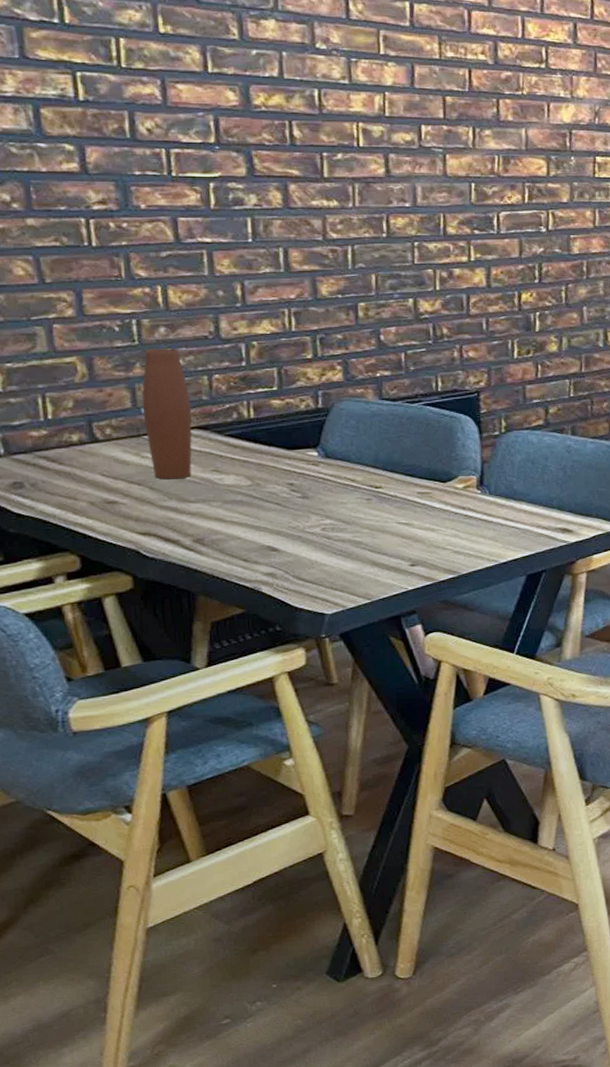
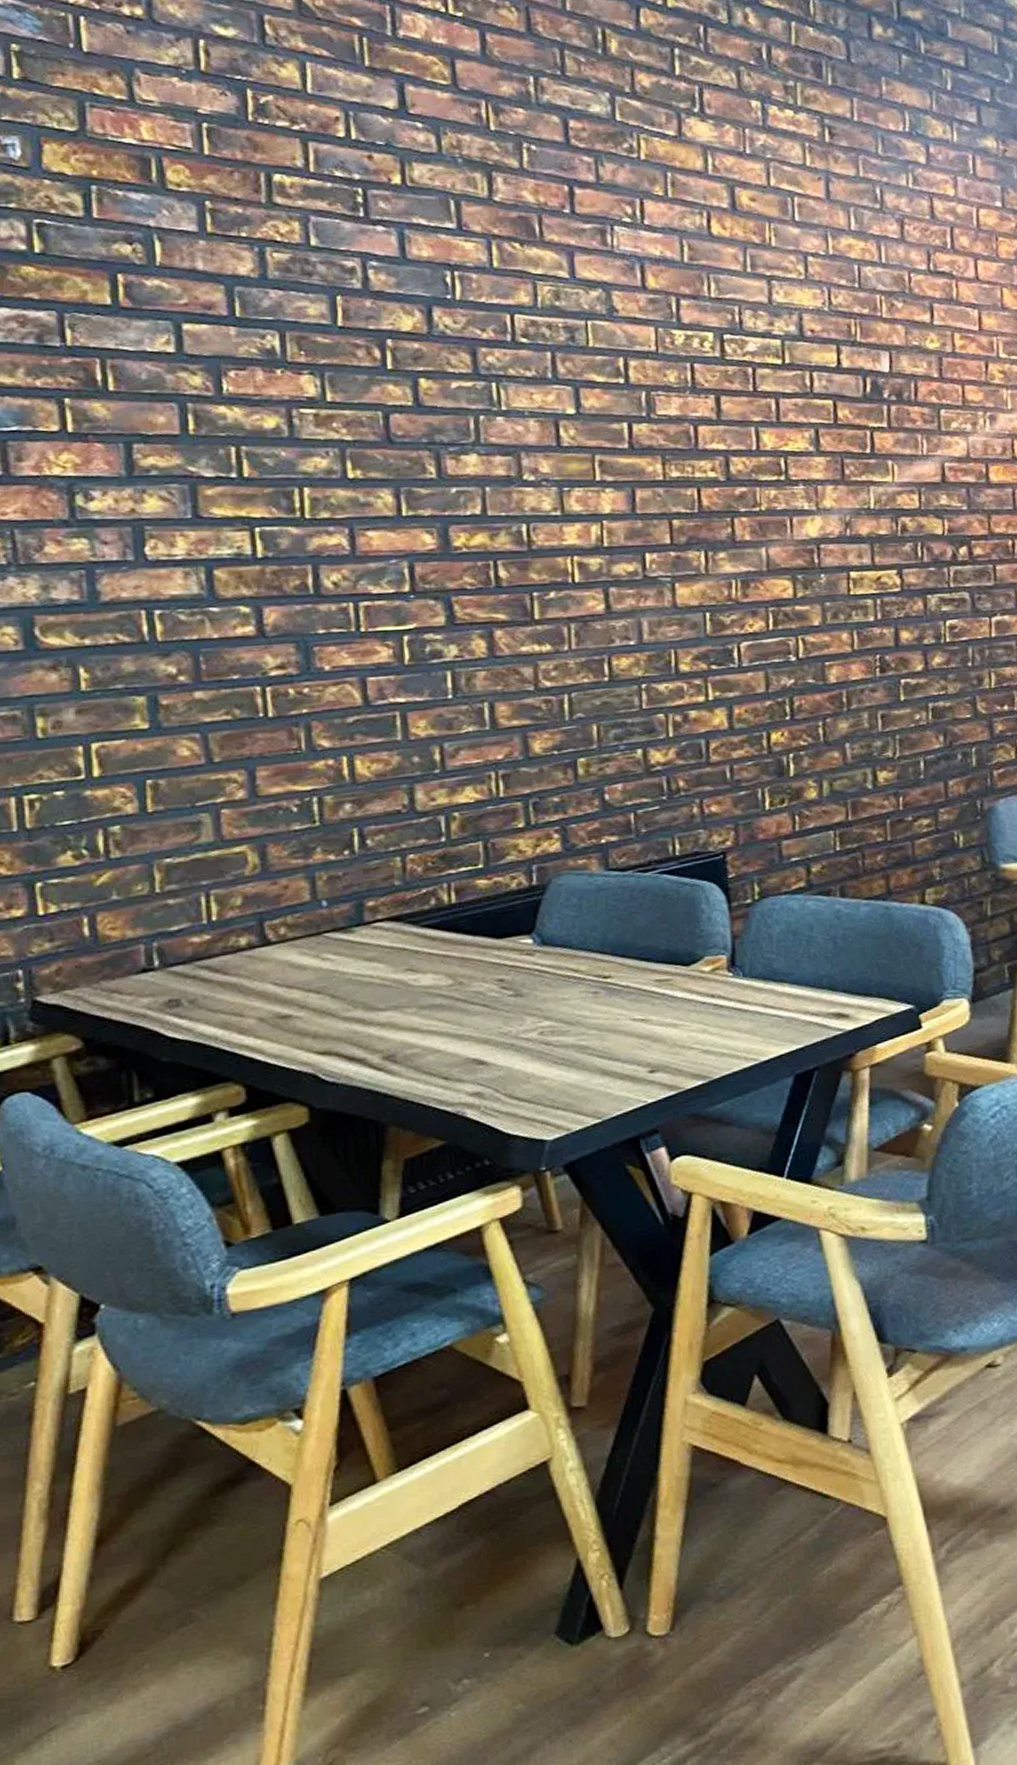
vase: present [142,348,192,480] -> none [323,827,382,985]

